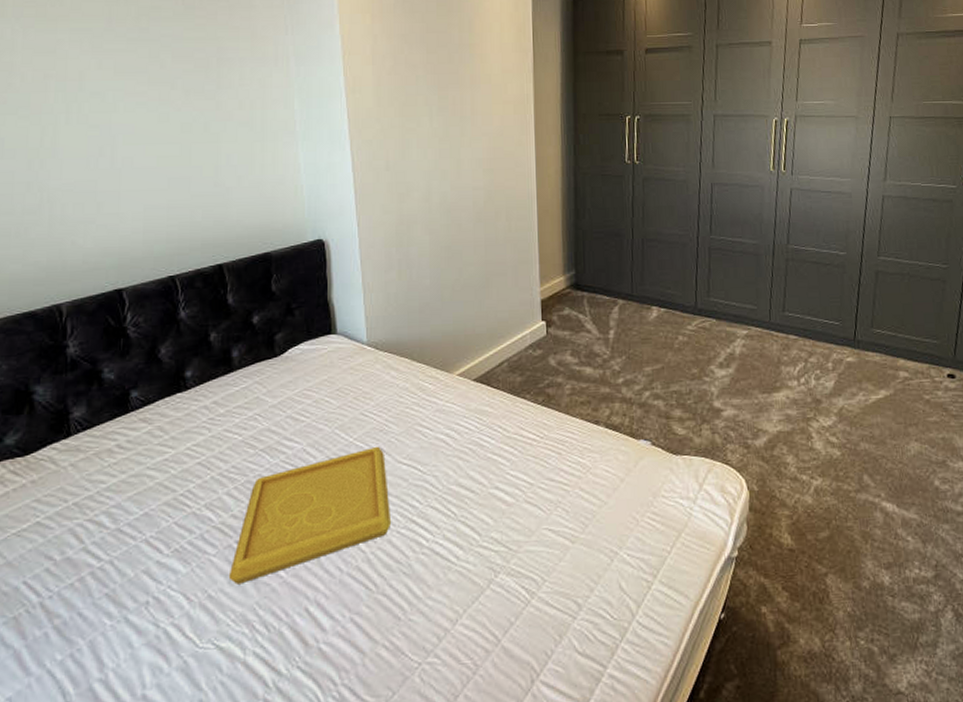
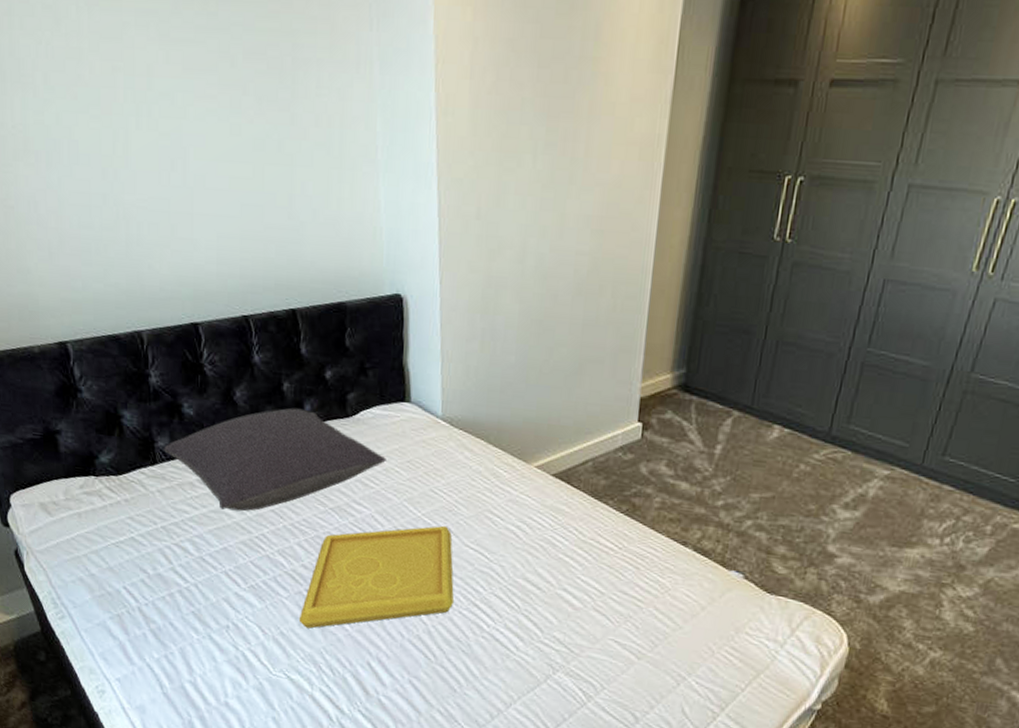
pillow: none [80,355,316,472] -> present [164,407,386,512]

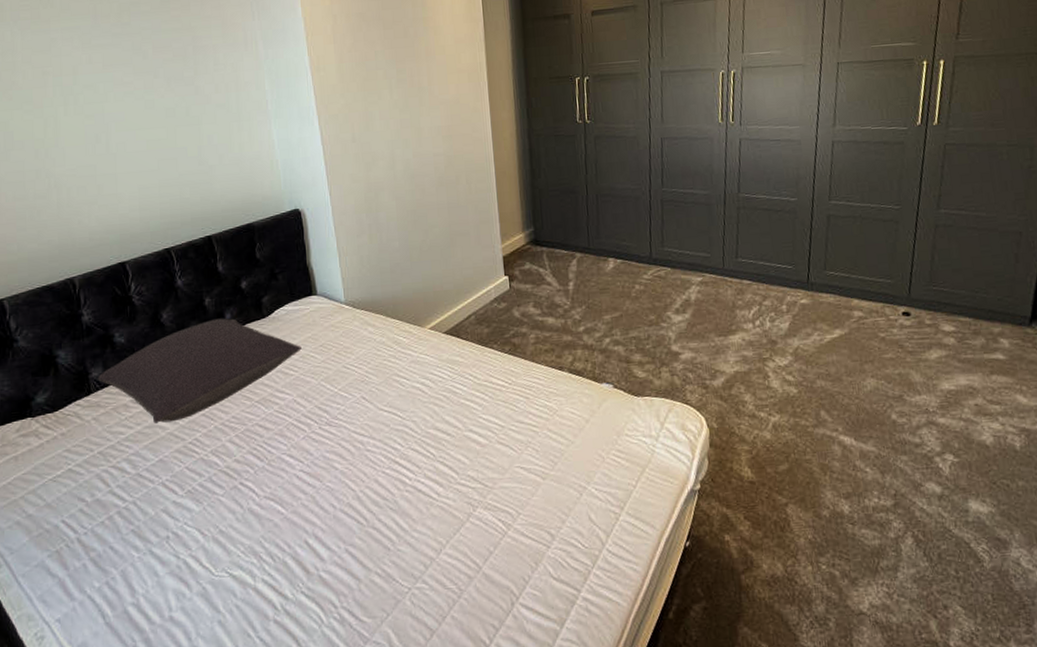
serving tray: present [298,525,454,629] -> none [236,395,376,521]

